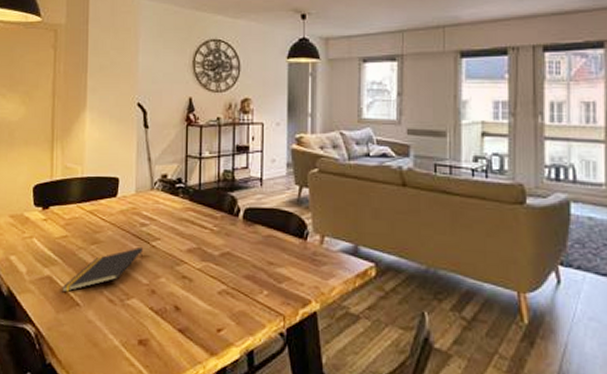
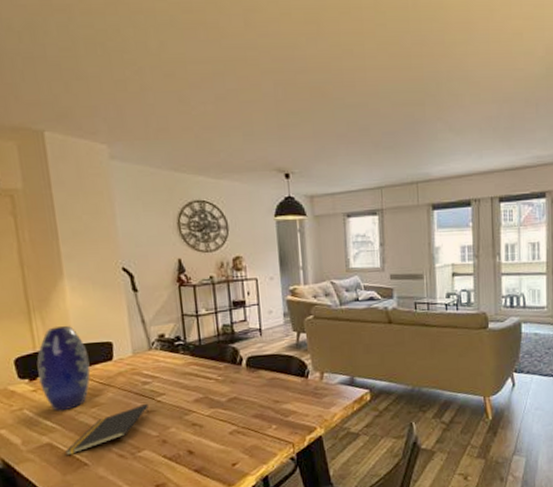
vase: none [51,158,96,244] -> present [36,326,91,412]

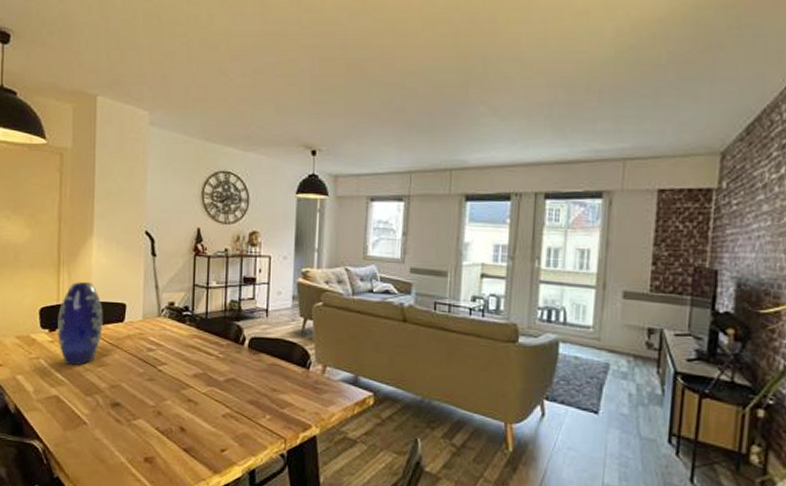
notepad: present [64,403,149,456] -> none [68,370,149,412]

